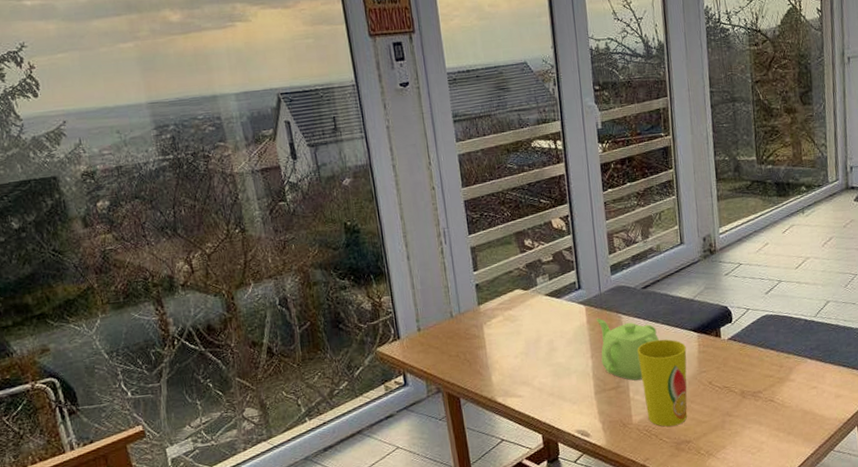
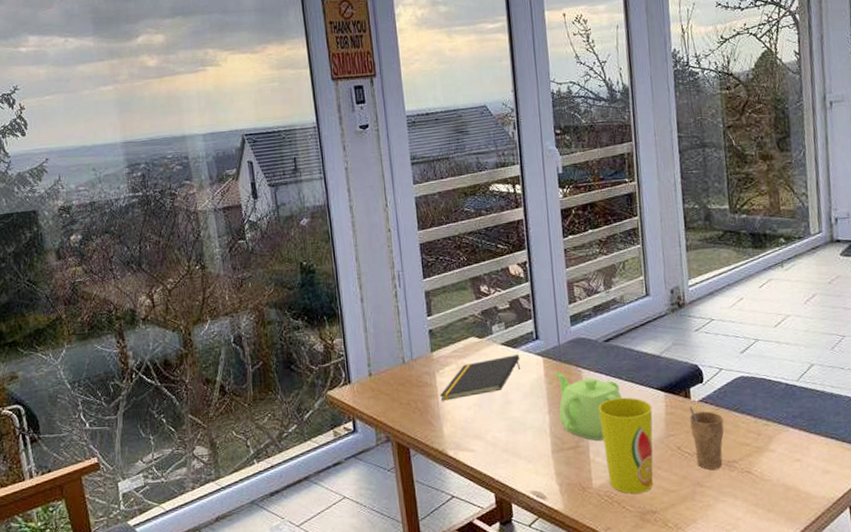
notepad: none [488,304,564,352] -> present [440,355,520,401]
cup: none [719,344,751,401] -> present [689,406,724,470]

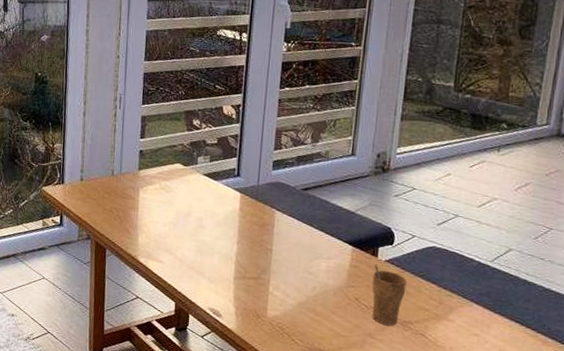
notepad: present [440,355,520,401] -> none [140,186,219,216]
teapot: present [554,371,622,441] -> none [246,207,310,277]
cup: present [598,397,654,494] -> none [283,242,338,332]

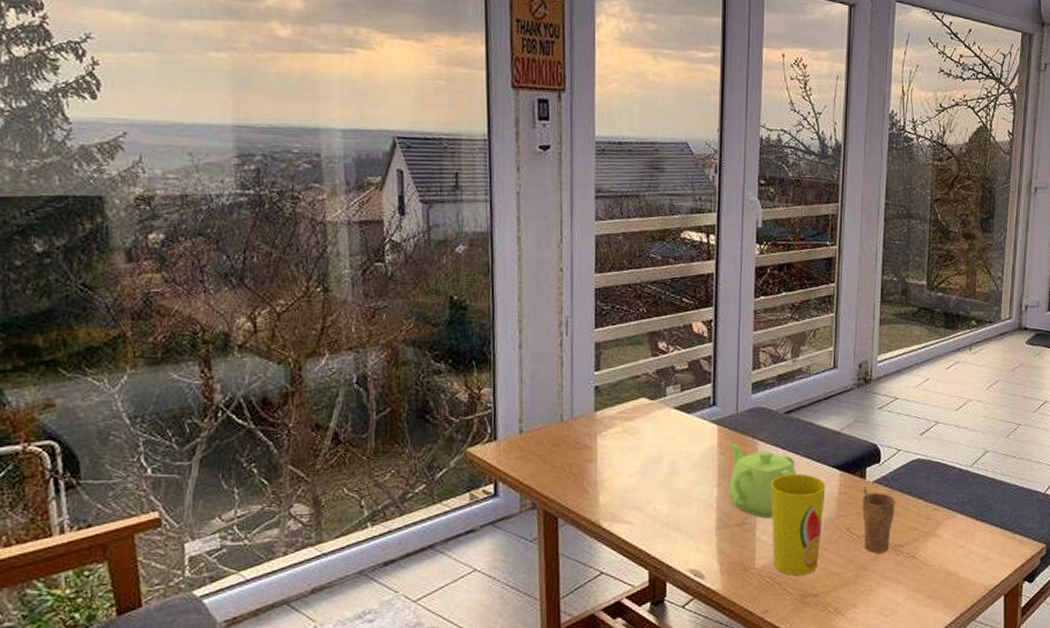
teapot: none [246,207,310,277] -> present [728,441,796,518]
cup: none [283,242,338,332] -> present [770,473,826,575]

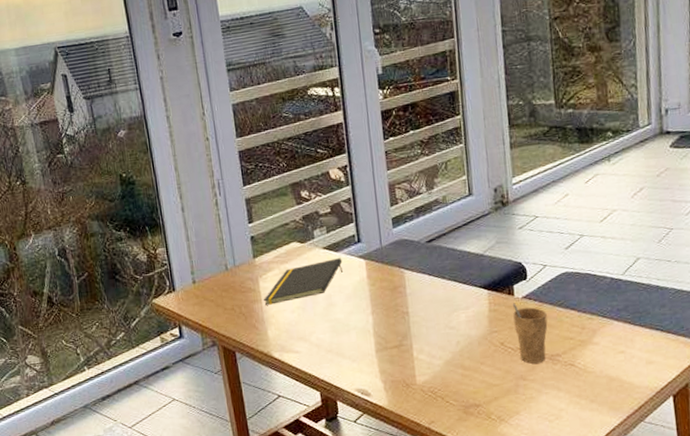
notepad: none [600,421,694,466] -> present [264,258,343,305]
teapot: present [728,441,796,518] -> none [377,272,445,339]
cup: present [770,473,826,575] -> none [421,296,477,389]

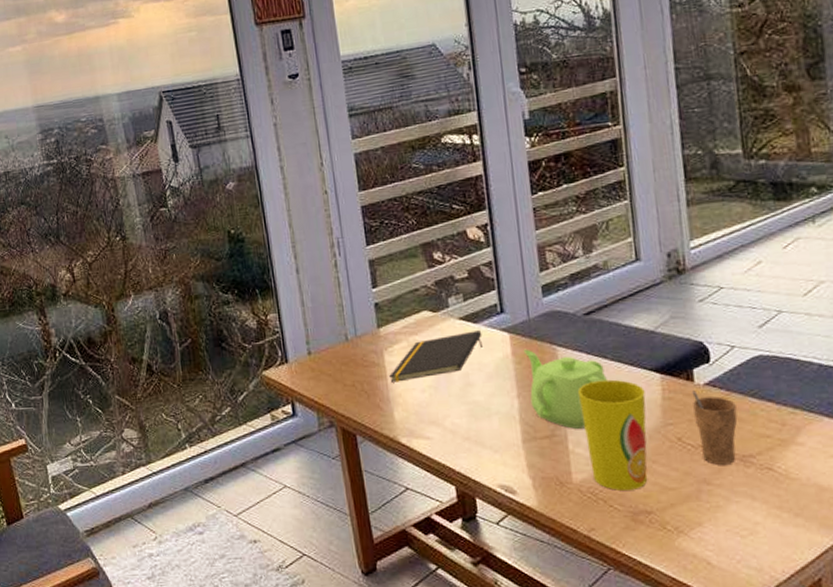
teapot: none [377,272,445,339] -> present [523,348,607,429]
cup: none [421,296,477,389] -> present [577,379,648,491]

